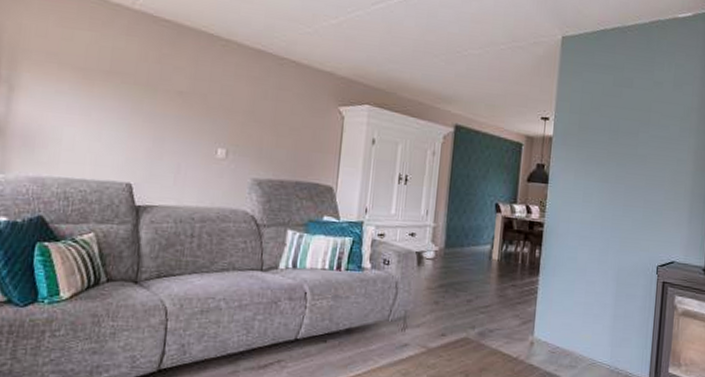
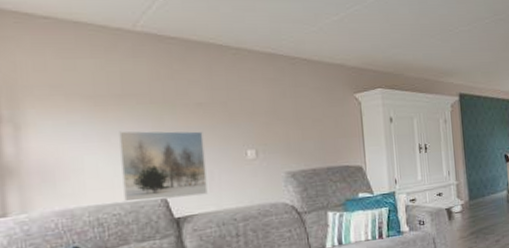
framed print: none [92,107,178,187] -> present [119,131,208,203]

